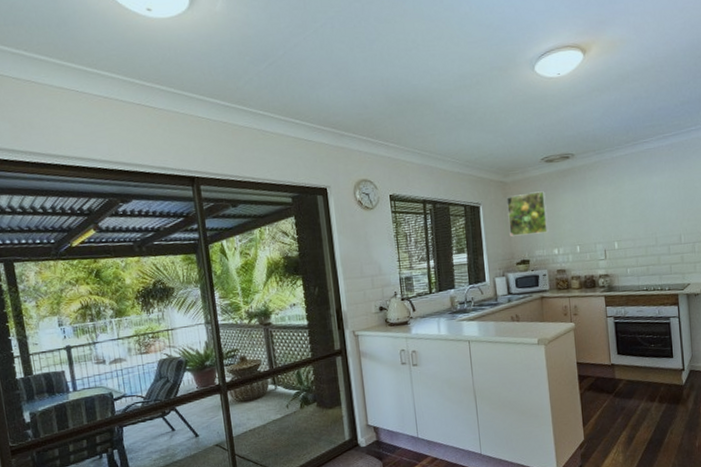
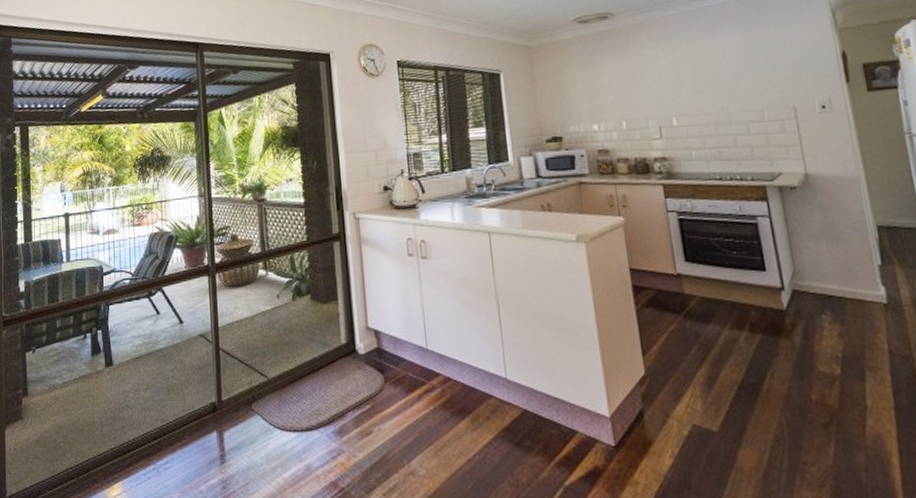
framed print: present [506,191,549,237] -> none [532,56,585,109]

